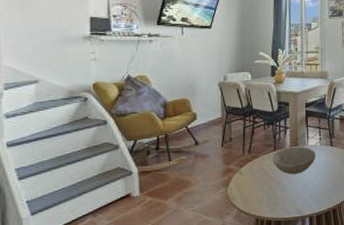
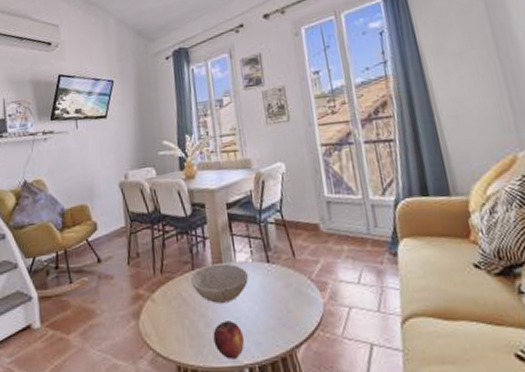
fruit: none [285,186,308,212] -> present [213,320,245,359]

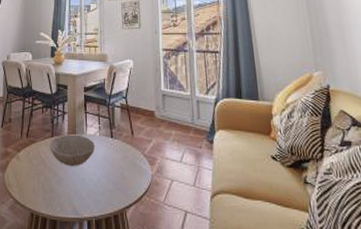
fruit: present [213,320,245,359] -> none [62,180,87,212]

